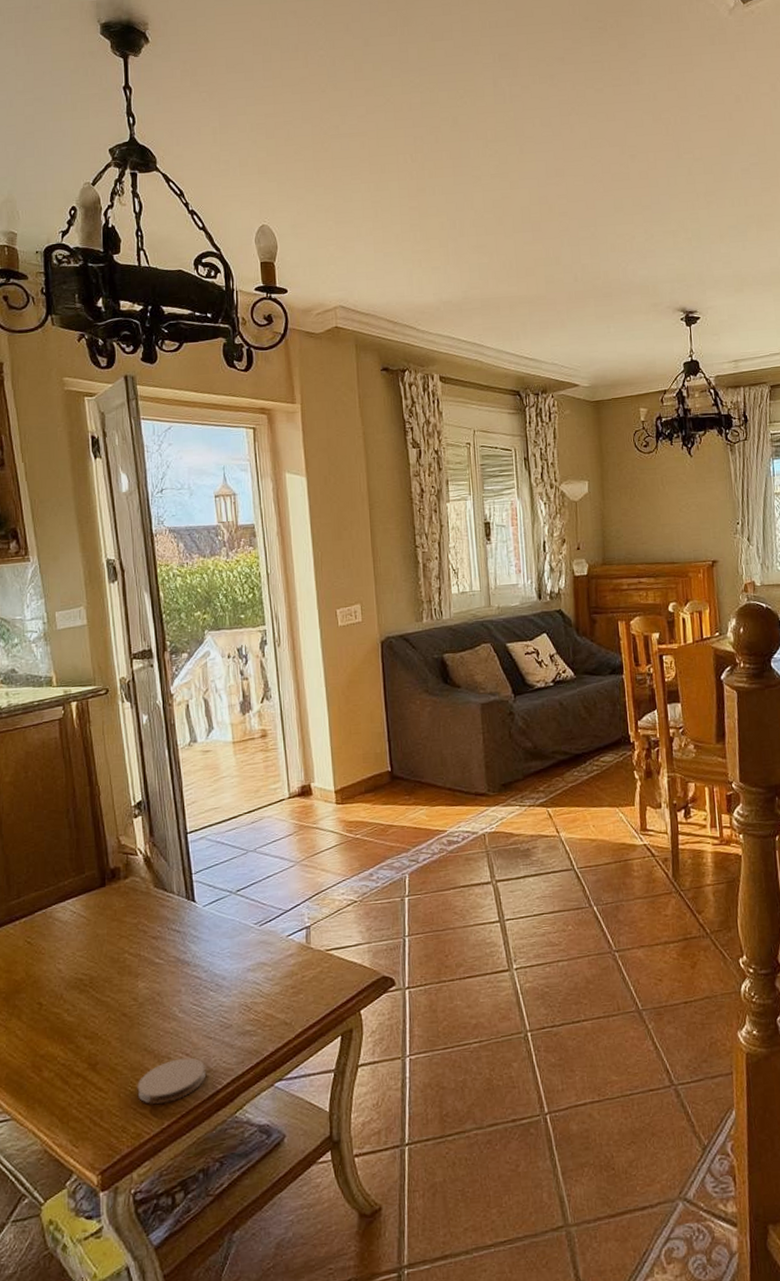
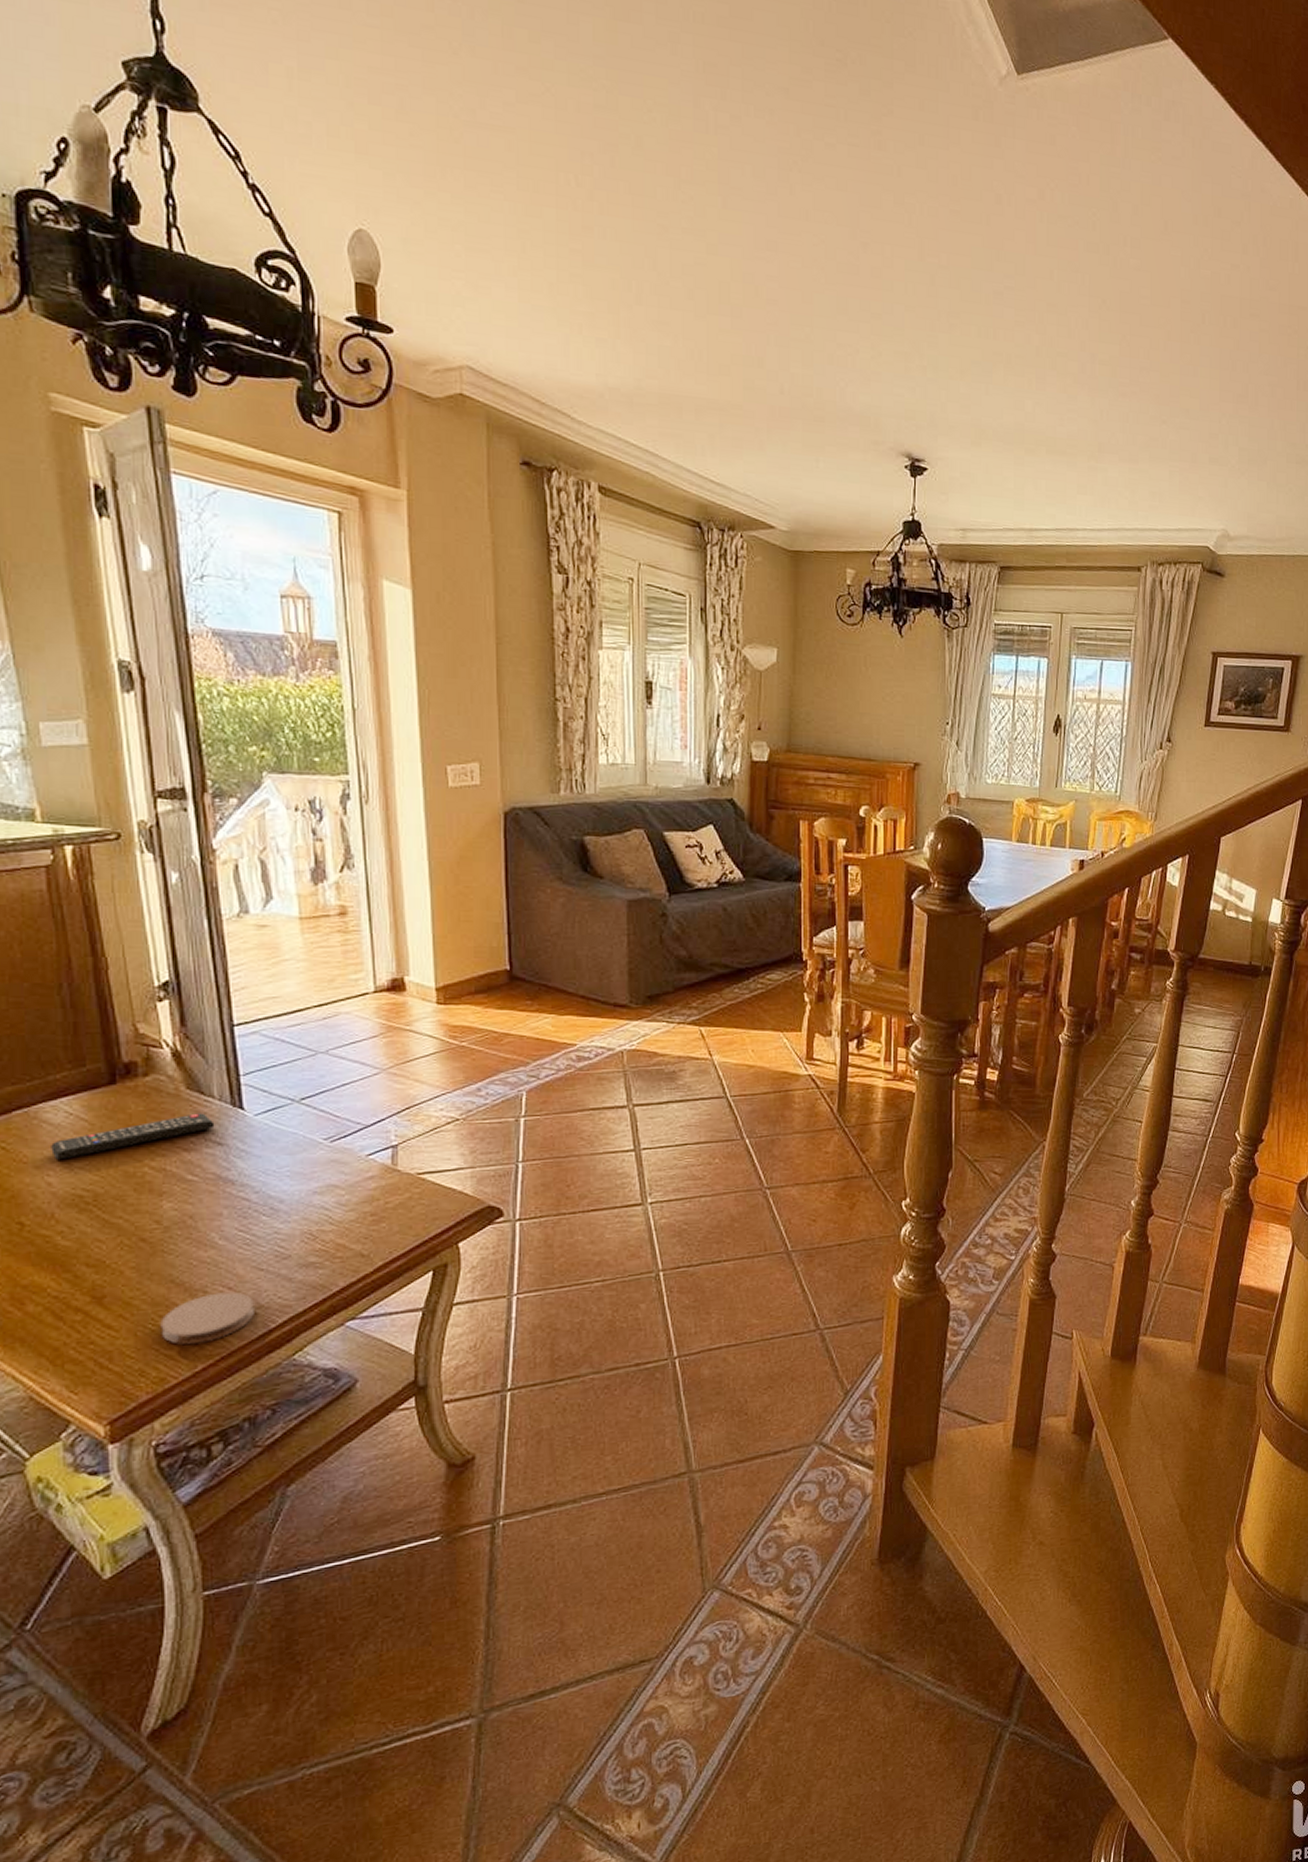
remote control: none [61,906,175,950] -> present [51,1113,215,1160]

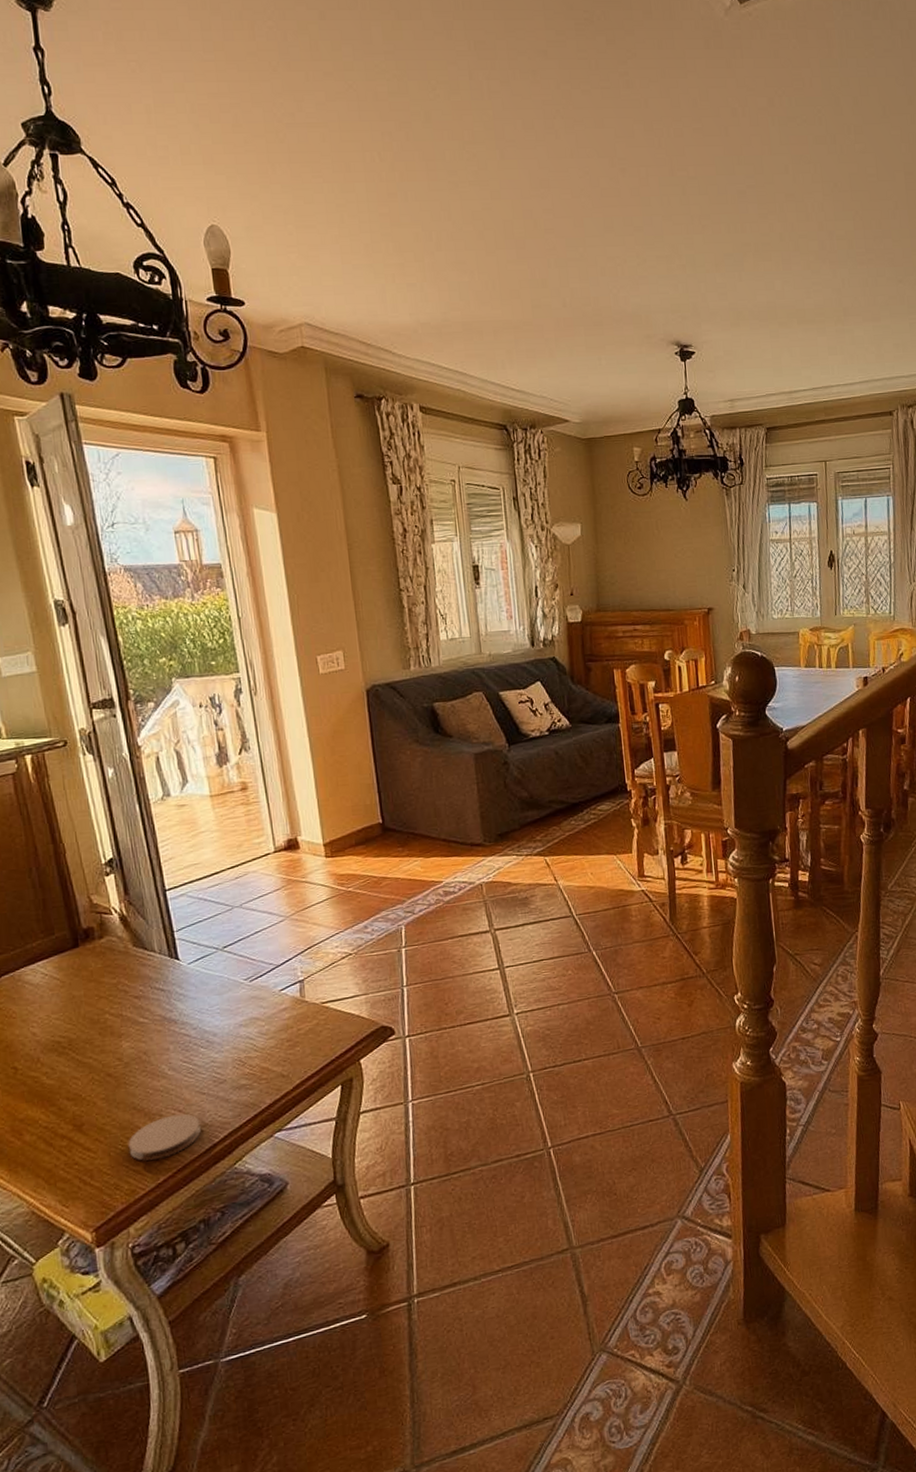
remote control: present [51,1113,215,1160] -> none [33,965,158,1014]

